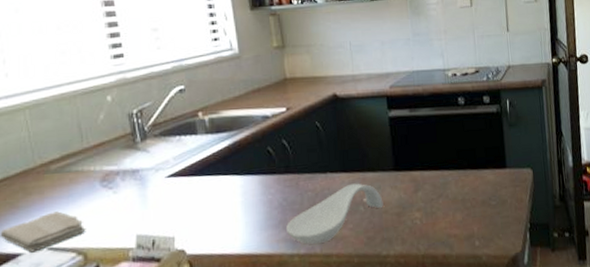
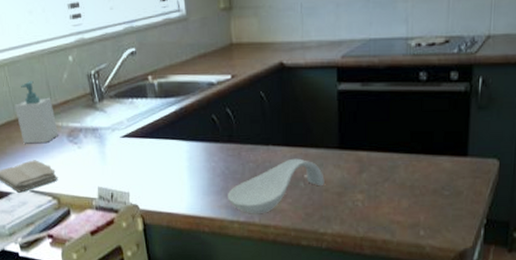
soap bottle: none [35,124,89,194] -> present [15,81,58,144]

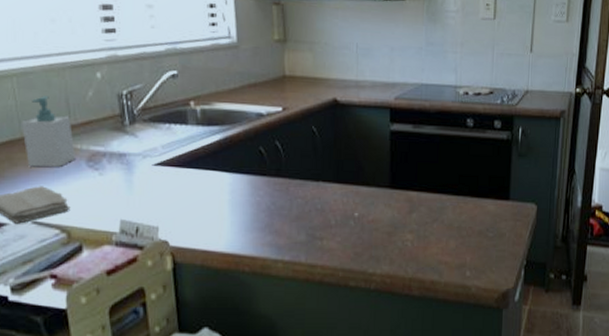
spoon rest: present [228,158,325,213] -> none [272,196,375,252]

